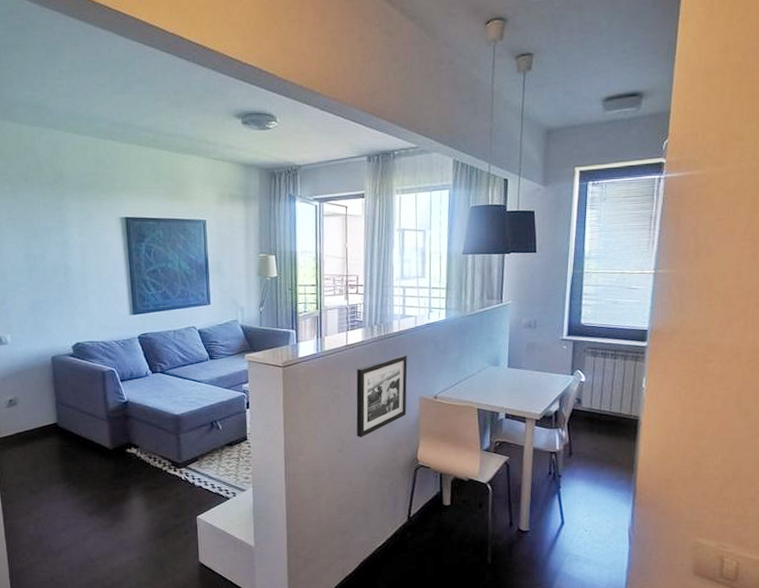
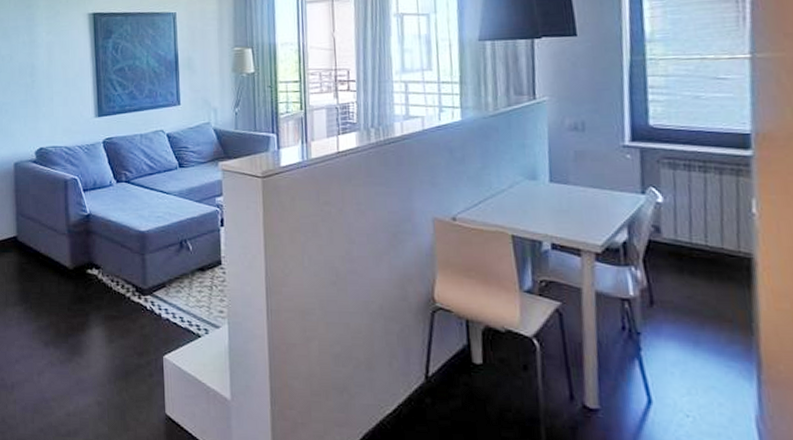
picture frame: present [356,354,408,438] -> none [350,163,417,268]

